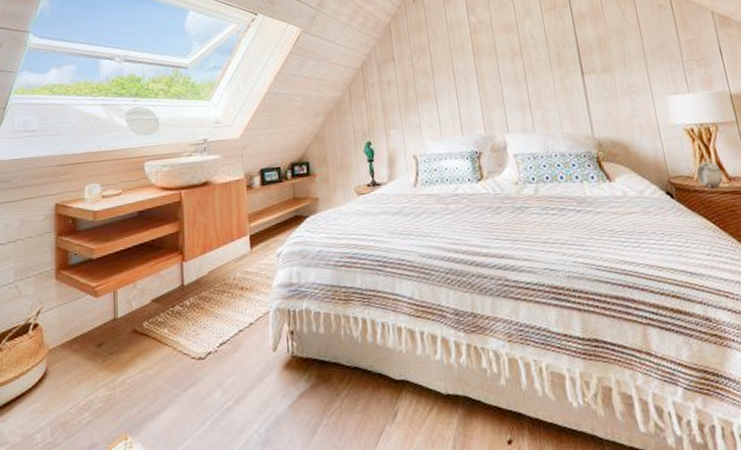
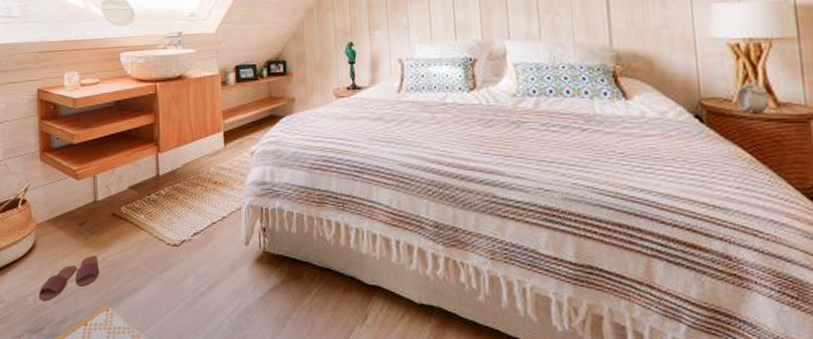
slippers: none [48,378,117,436] -> present [38,255,99,300]

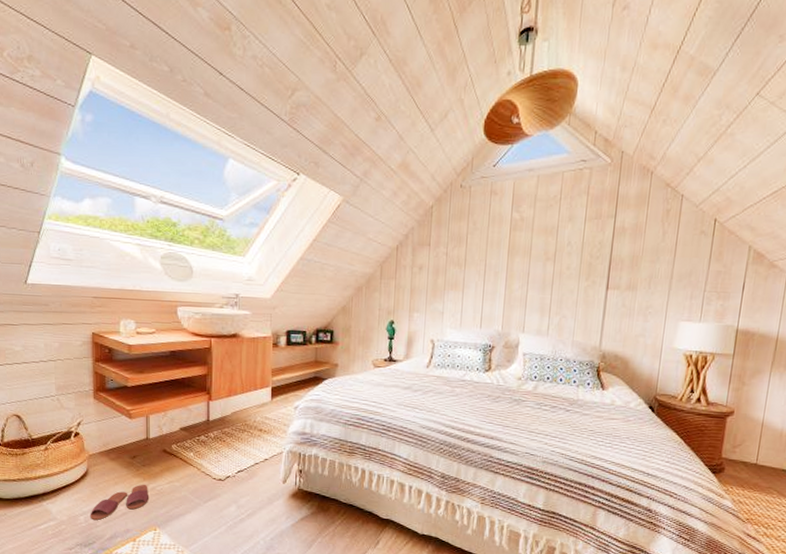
alarm clock: present [735,79,770,114] -> none [679,383,704,409]

